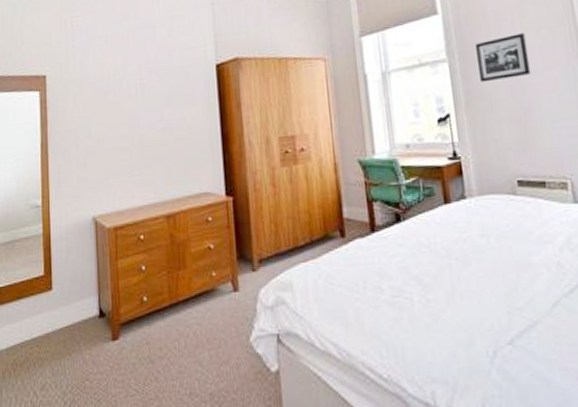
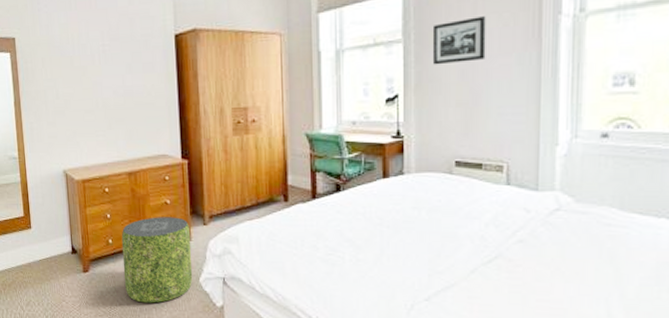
pouf: none [158,264,242,374] -> present [121,217,193,303]

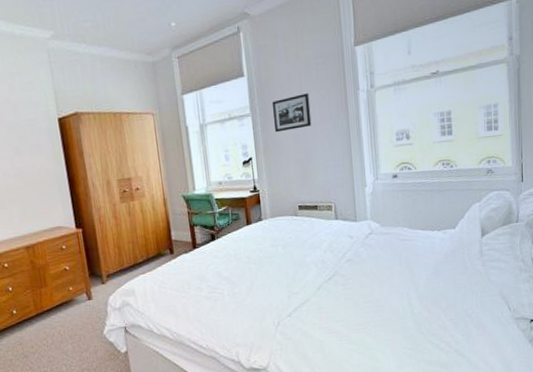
pouf: present [121,217,193,303] -> none [25,280,98,363]

